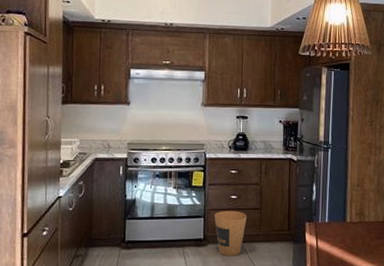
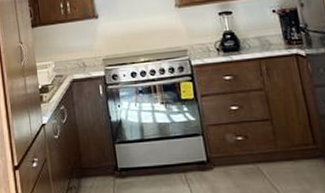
trash can: present [214,210,247,256] -> none [214,124,257,181]

